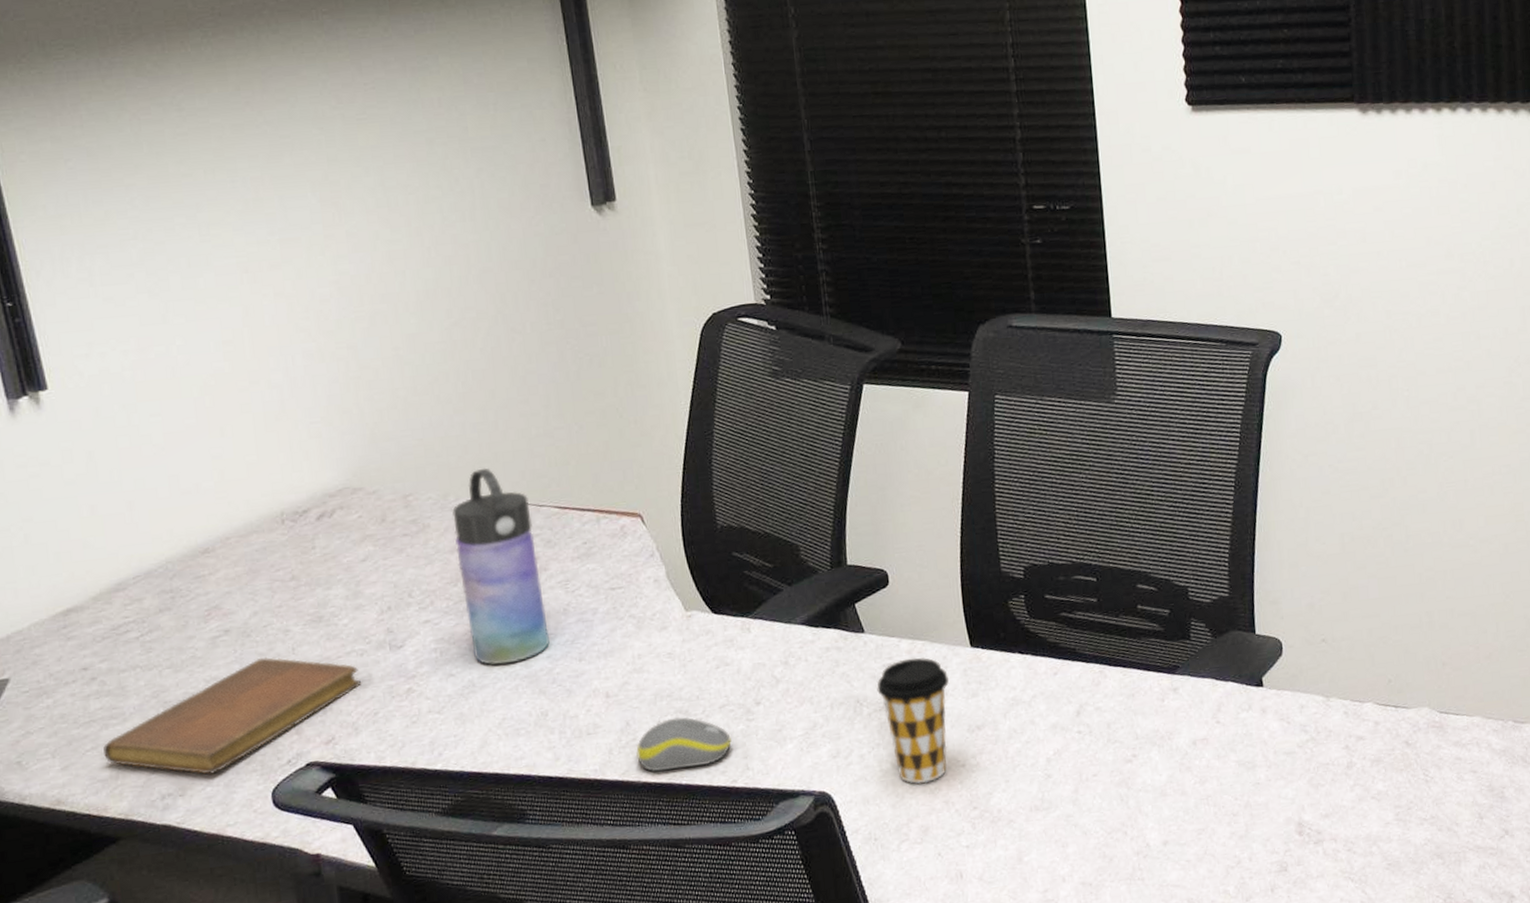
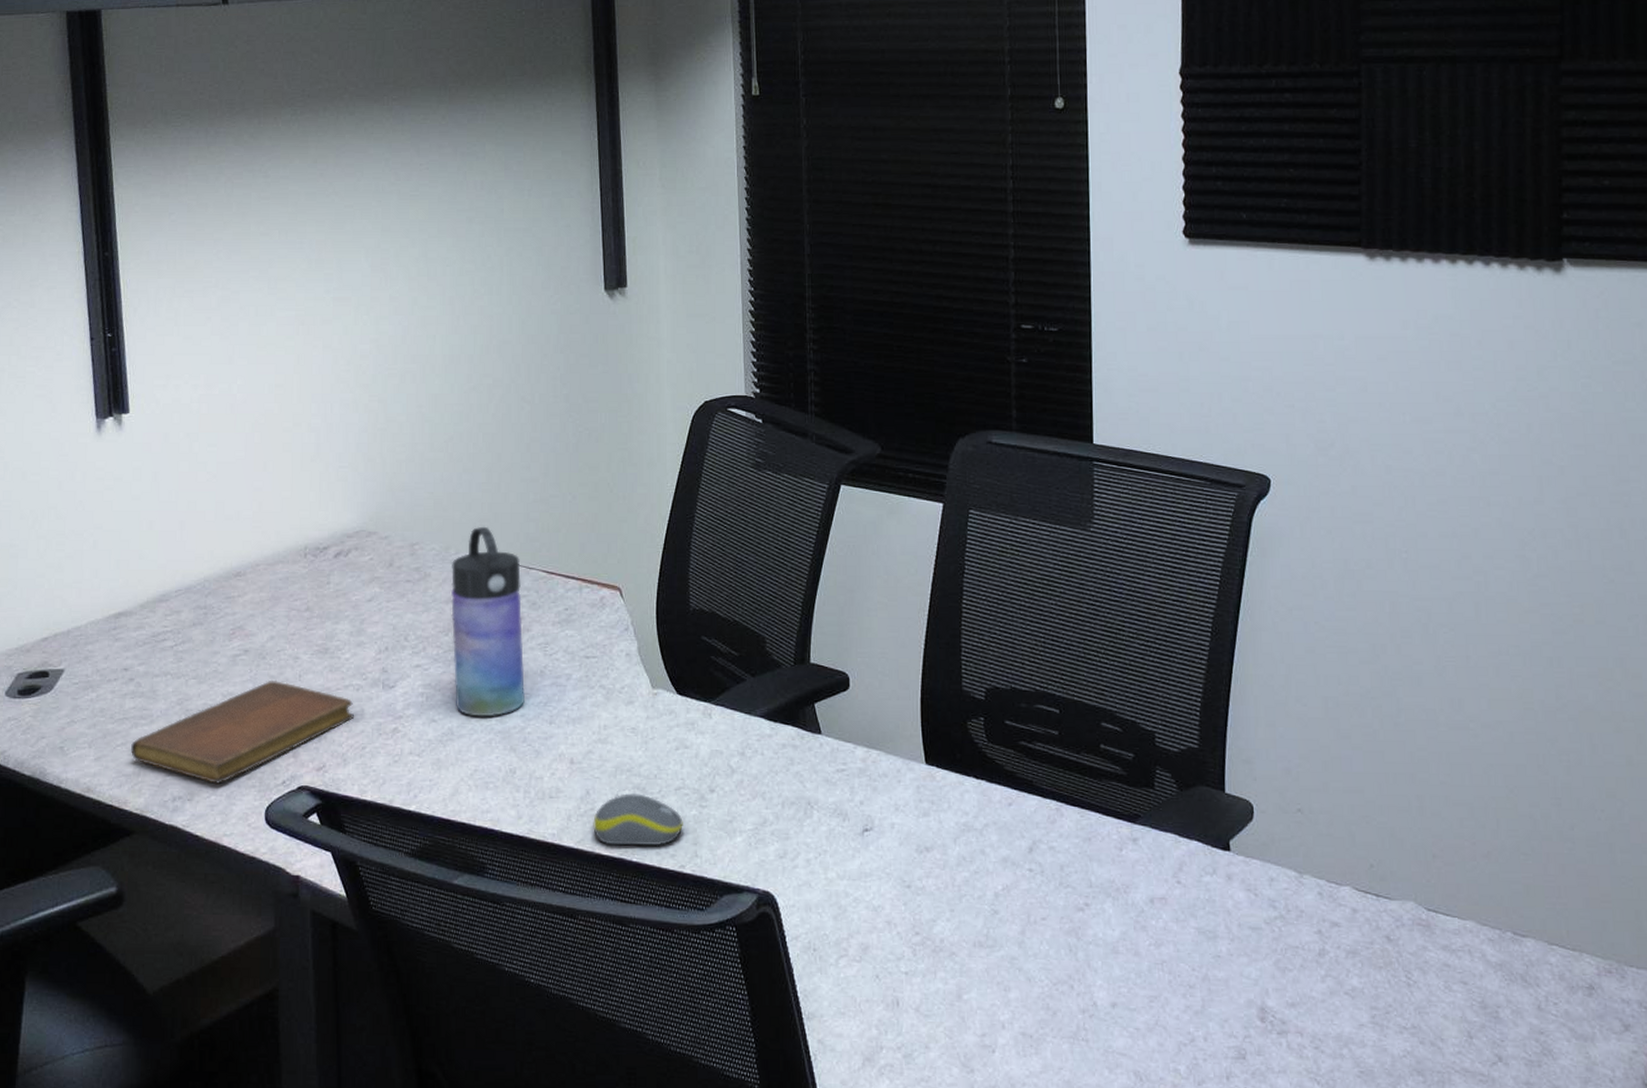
coffee cup: present [877,657,950,784] -> none [829,767,902,899]

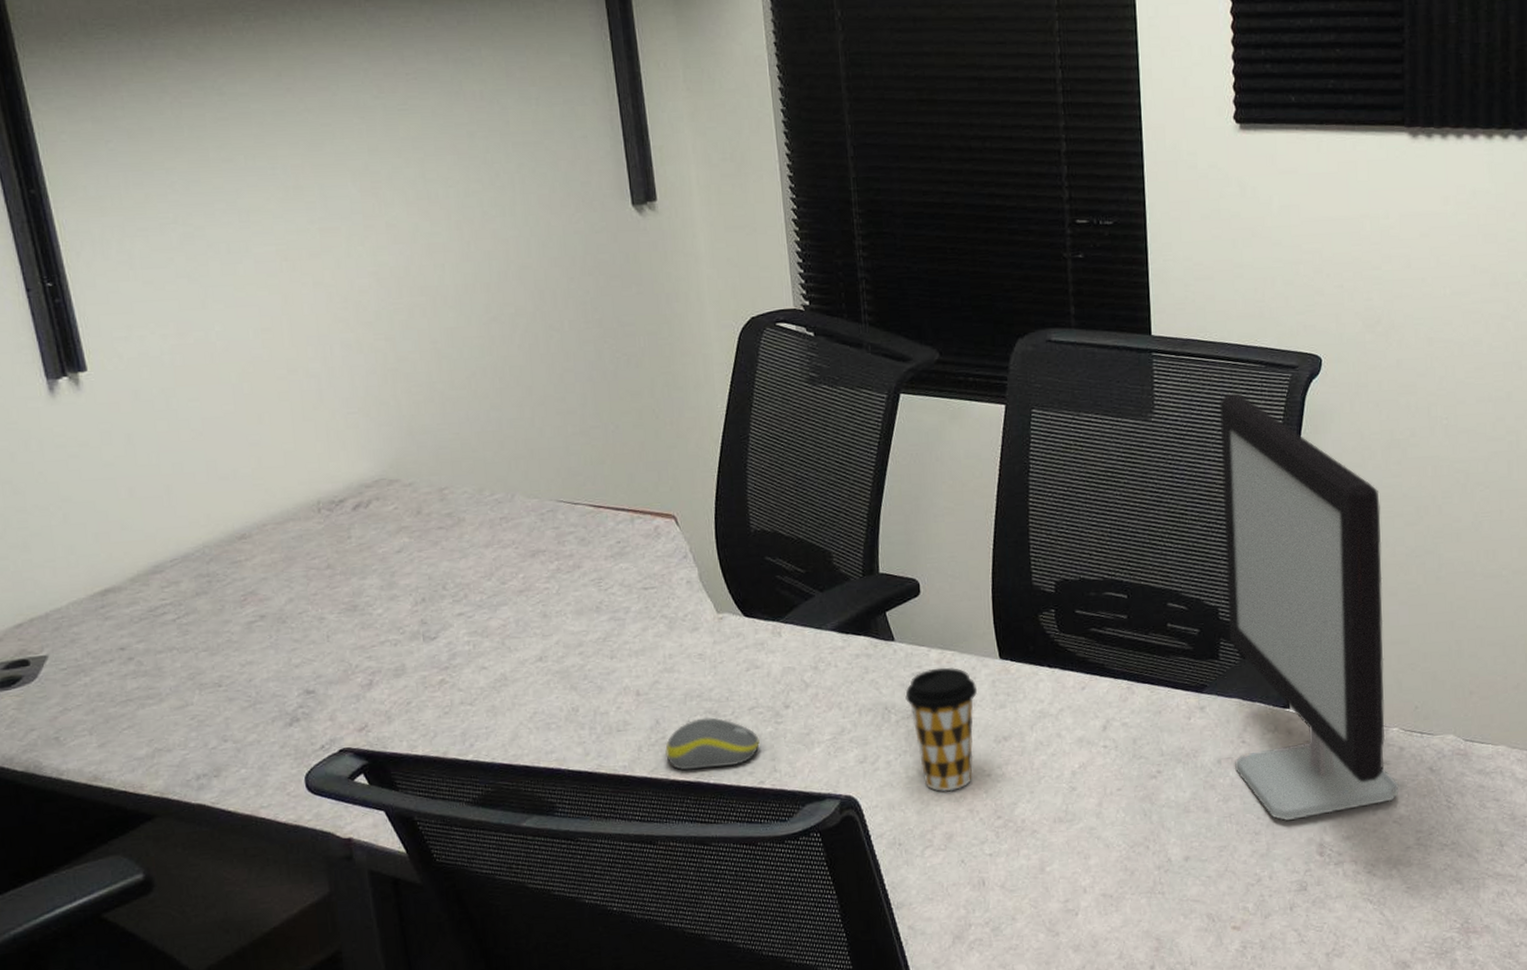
notebook: present [131,679,355,784] -> none [140,643,396,757]
water bottle: present [451,526,525,717] -> none [487,464,582,659]
coffee cup: none [829,767,902,899] -> present [905,667,978,792]
computer monitor: none [1162,508,1351,976] -> present [1220,392,1399,820]

